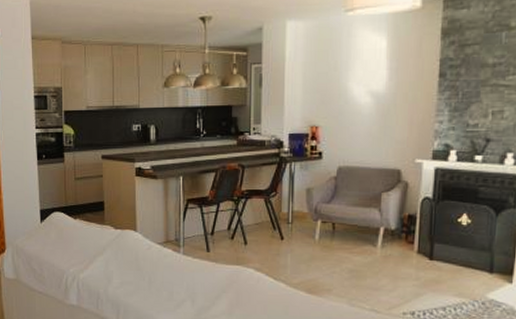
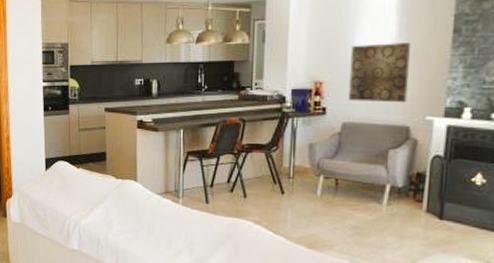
wall art: none [343,87,400,146] -> present [348,43,410,103]

